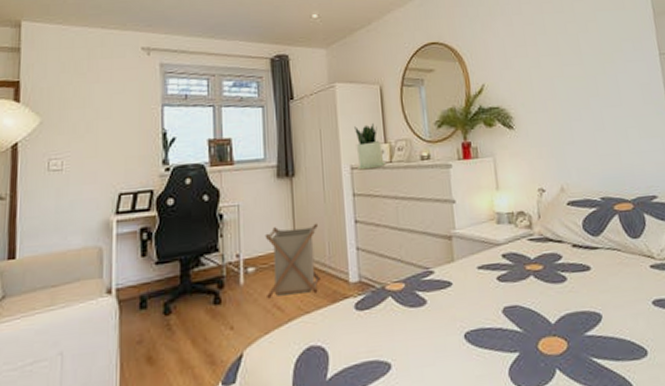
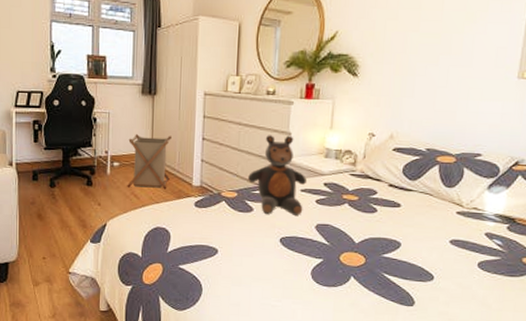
planter: present [354,124,386,170] -> none [210,57,235,97]
teddy bear: none [413,204,485,305] -> present [247,135,308,215]

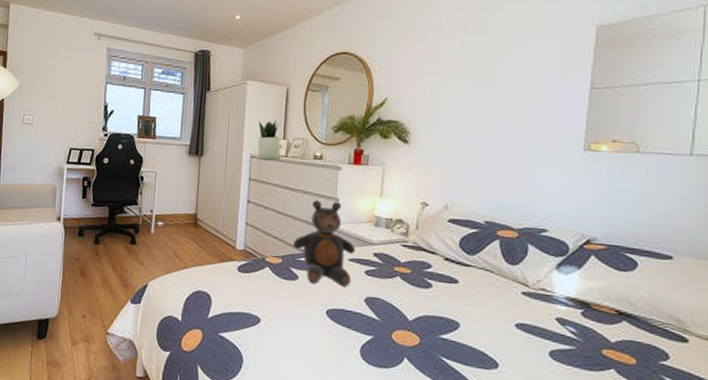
laundry basket: present [127,134,171,190] -> none [170,194,216,252]
planter: none [210,57,235,97] -> present [256,120,282,161]

